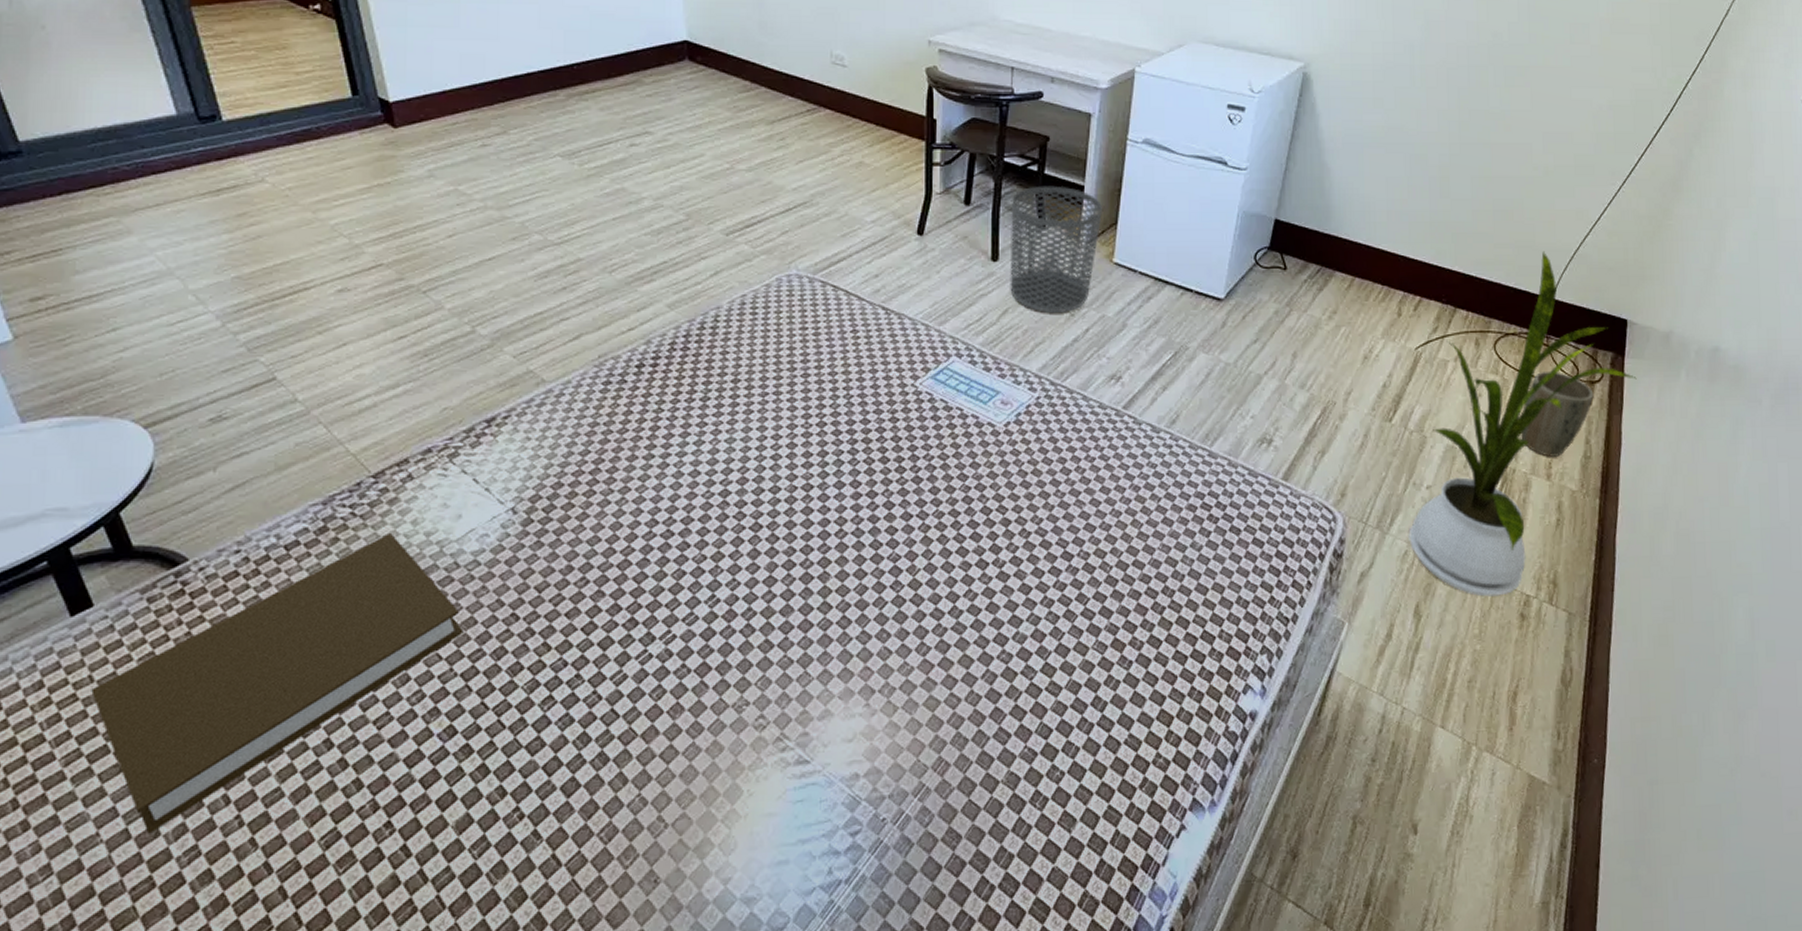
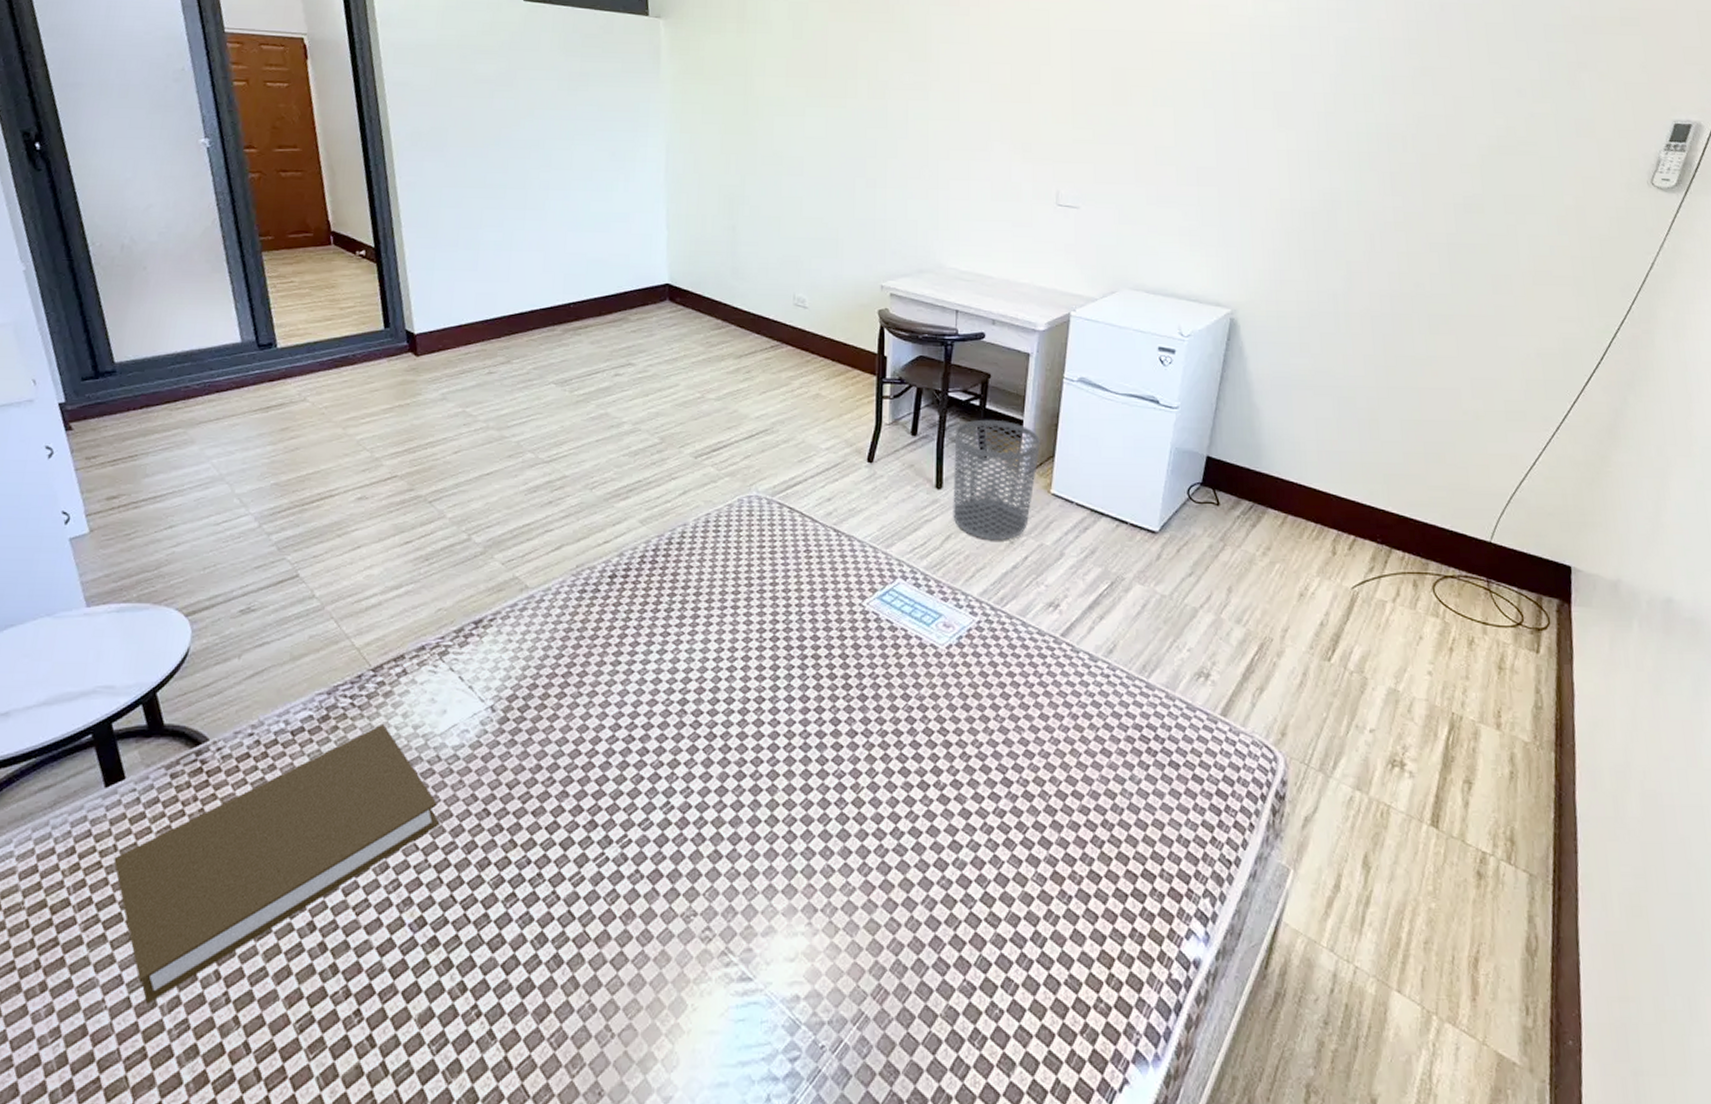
house plant: present [1408,251,1637,597] -> none [1353,495,1586,851]
plant pot: present [1521,372,1594,458] -> none [1466,617,1541,707]

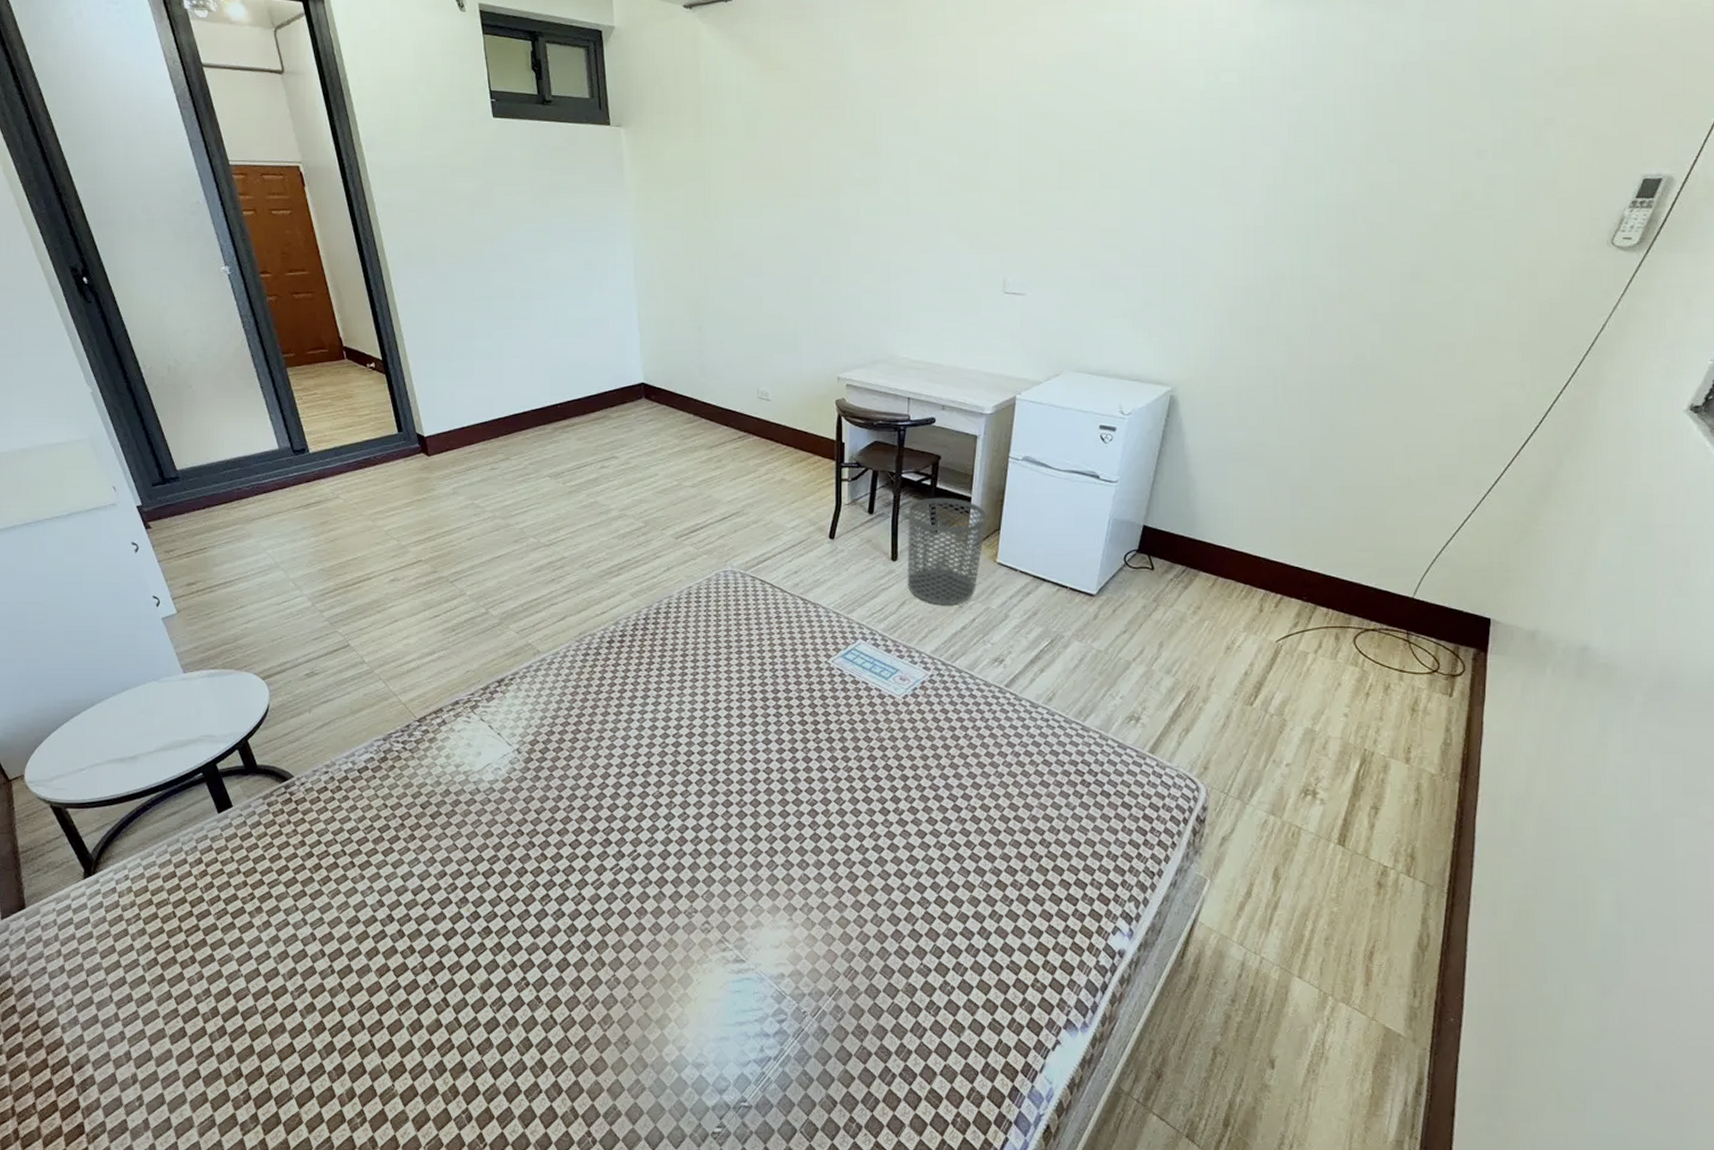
book: present [113,723,440,1004] -> none [233,763,484,973]

